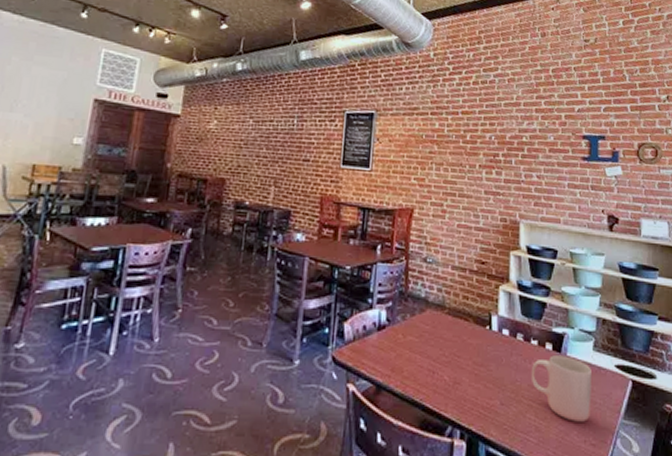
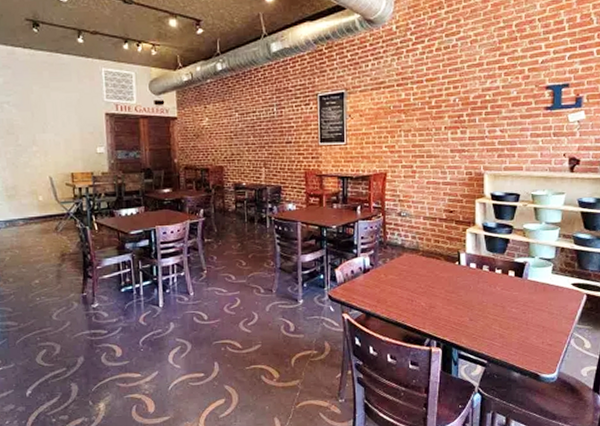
cup: present [530,355,593,422] -> none [495,280,551,329]

